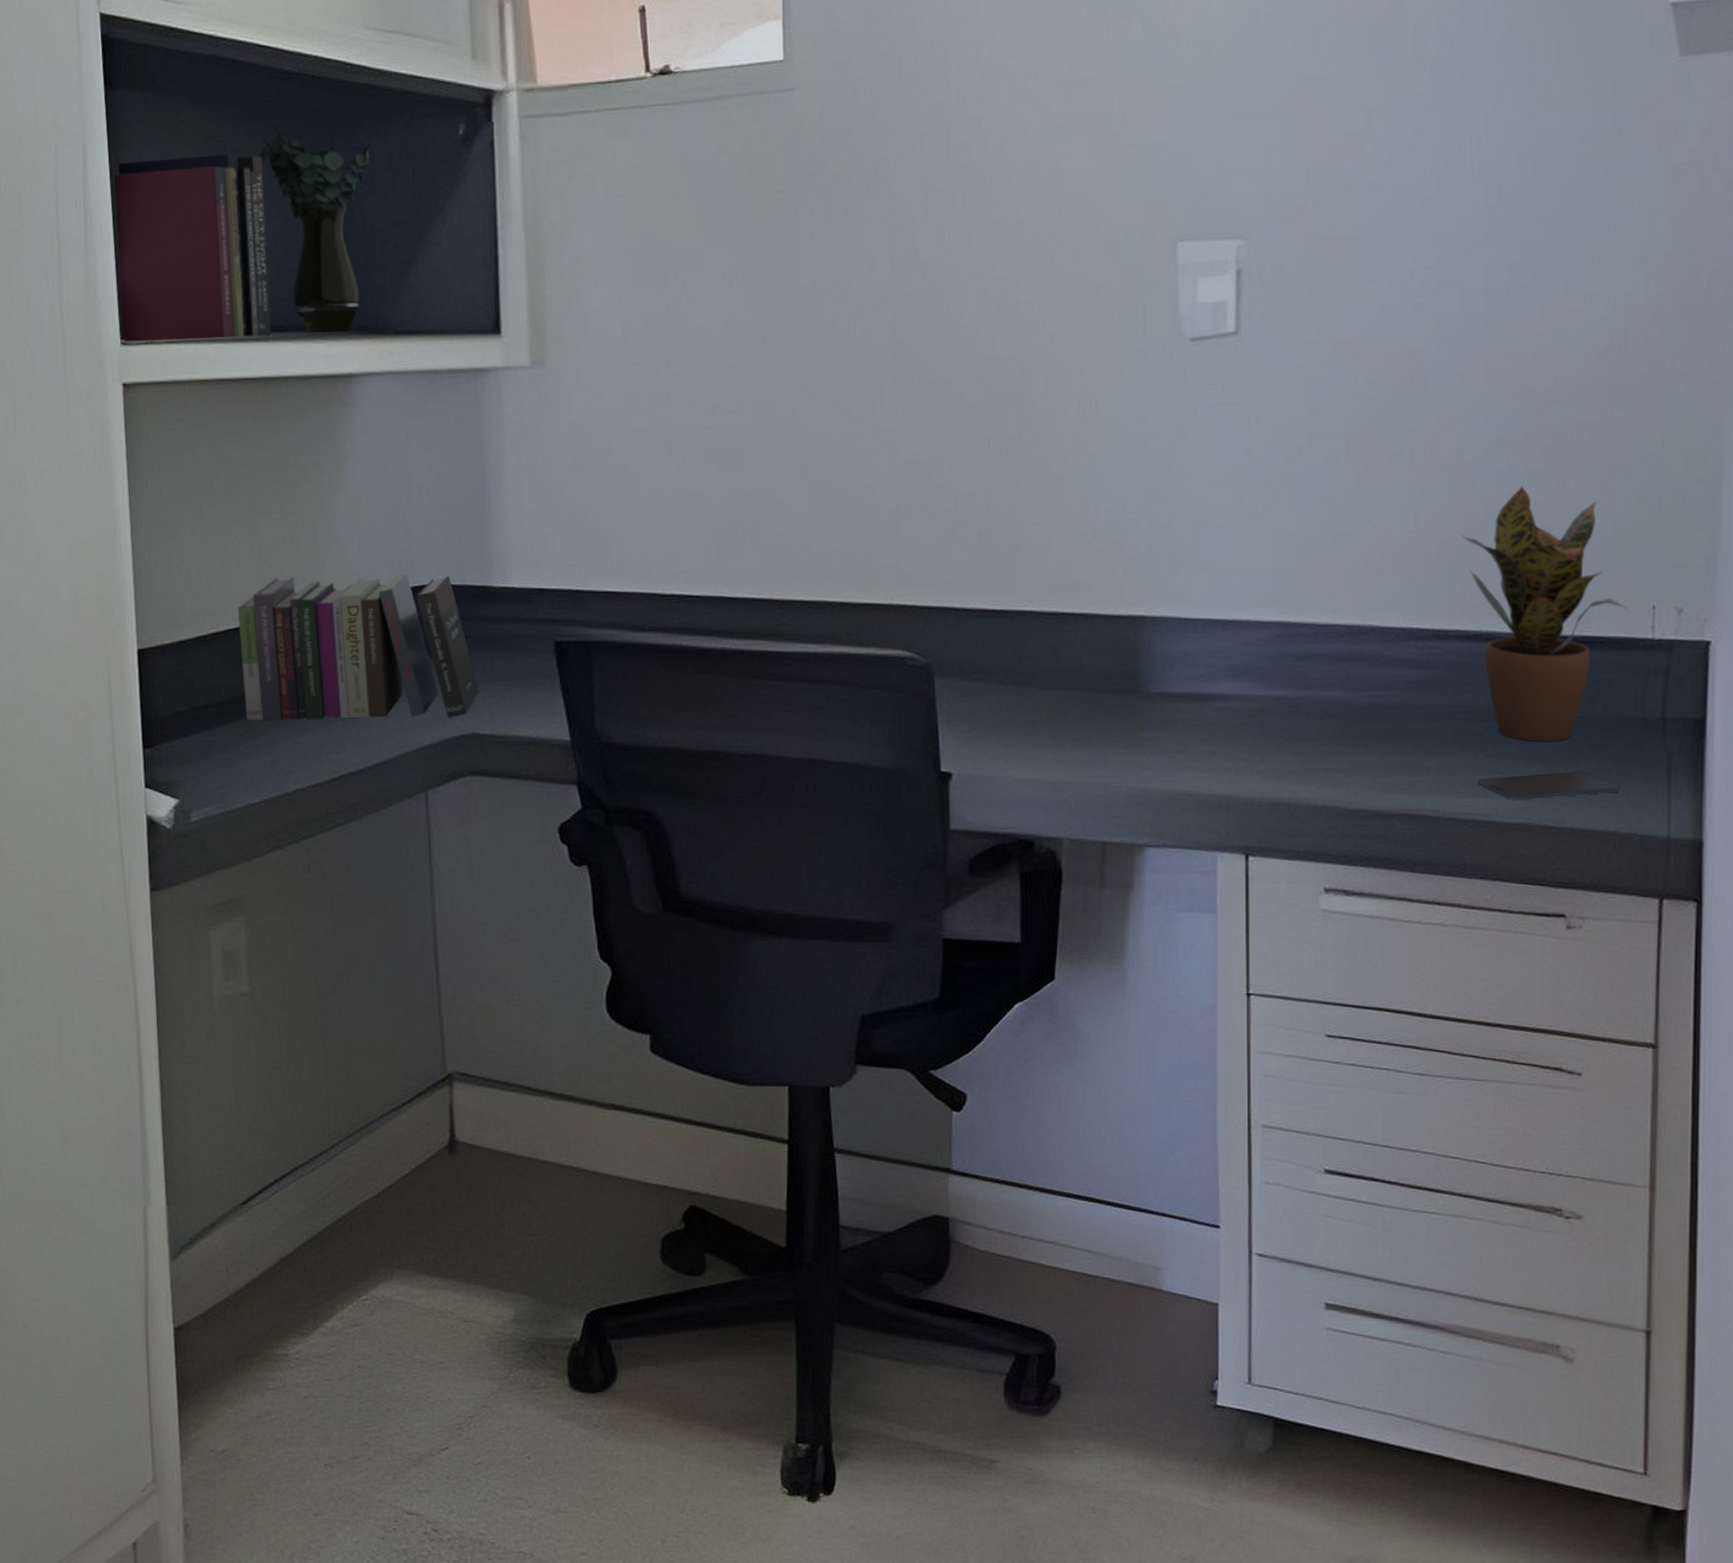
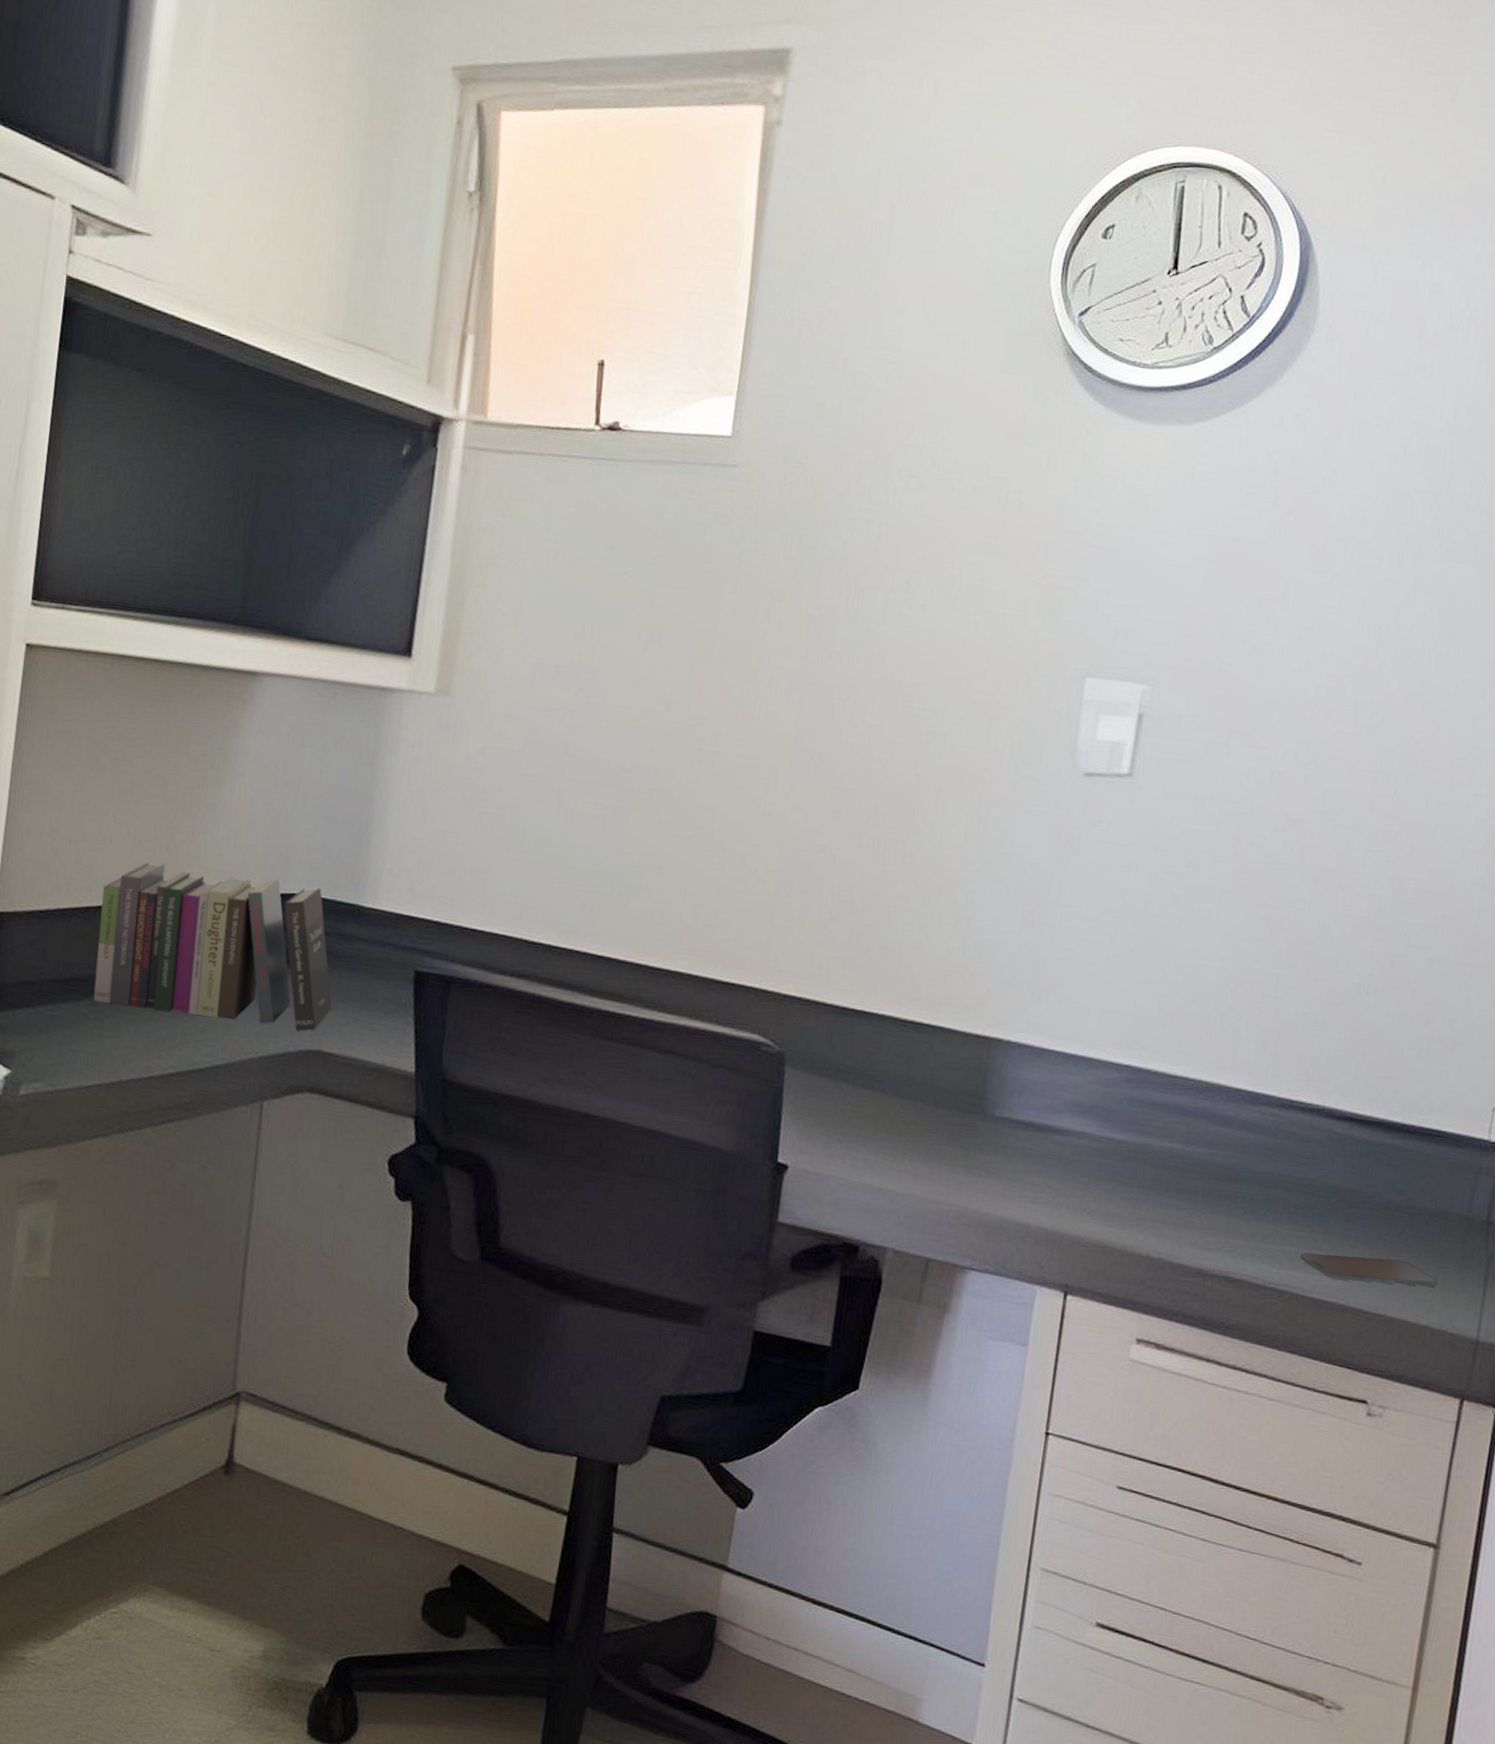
books: present [113,154,272,342] -> none [35,425,203,621]
vase: present [259,125,372,333] -> none [201,414,315,629]
potted plant: present [1462,486,1629,741] -> none [1318,970,1469,1227]

